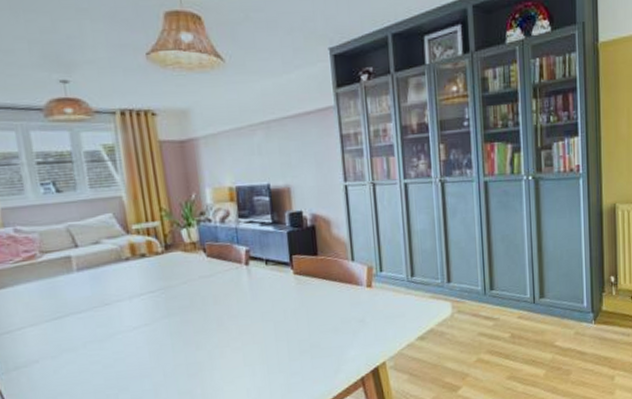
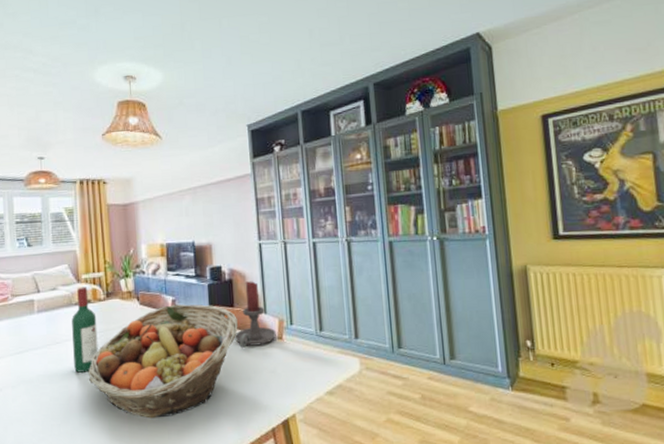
wine bottle: none [122,238,159,336] -> present [72,286,99,373]
fruit basket: none [147,254,323,379] -> present [88,304,238,419]
candle holder: none [319,227,365,298] -> present [235,281,276,348]

